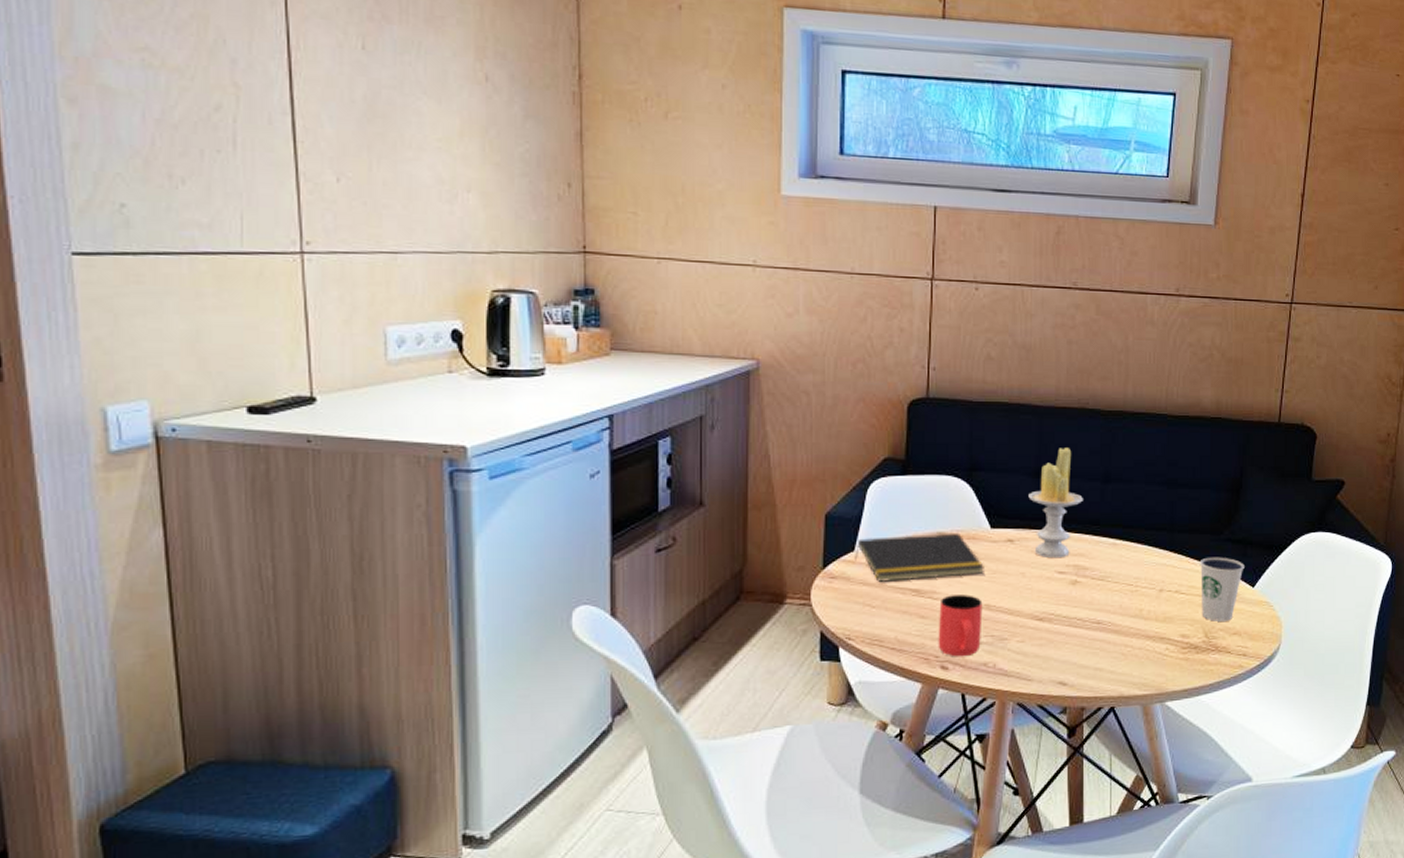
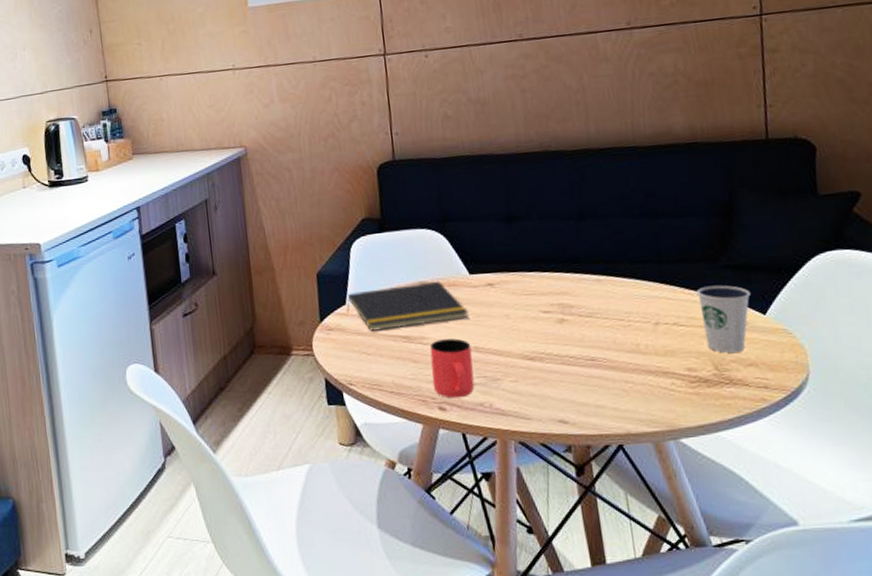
candle: present [1028,448,1083,559] -> none [502,191,559,299]

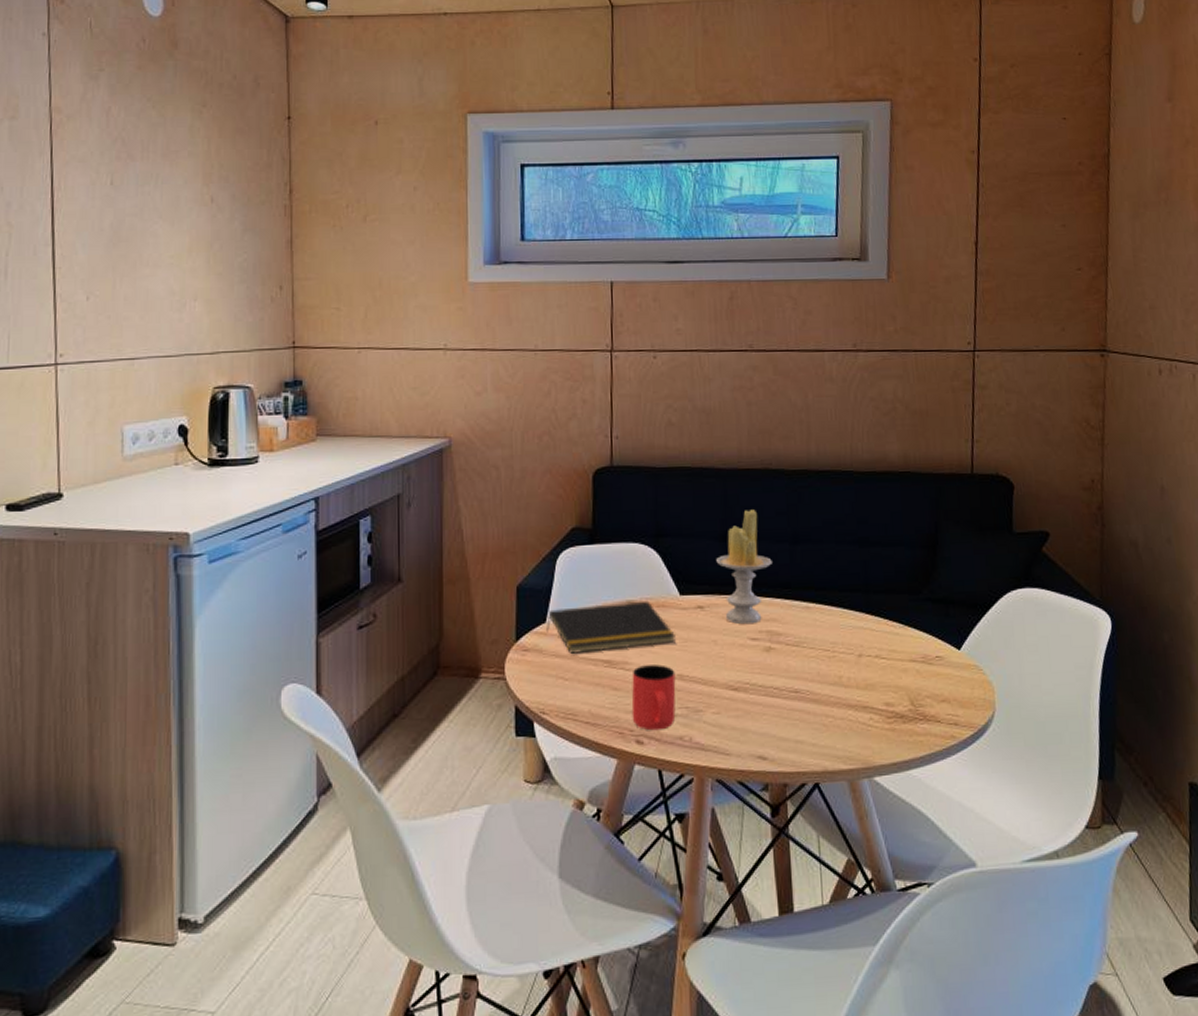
candle: none [502,191,559,299] -> present [716,510,772,625]
dixie cup: present [697,285,751,353] -> none [900,618,948,688]

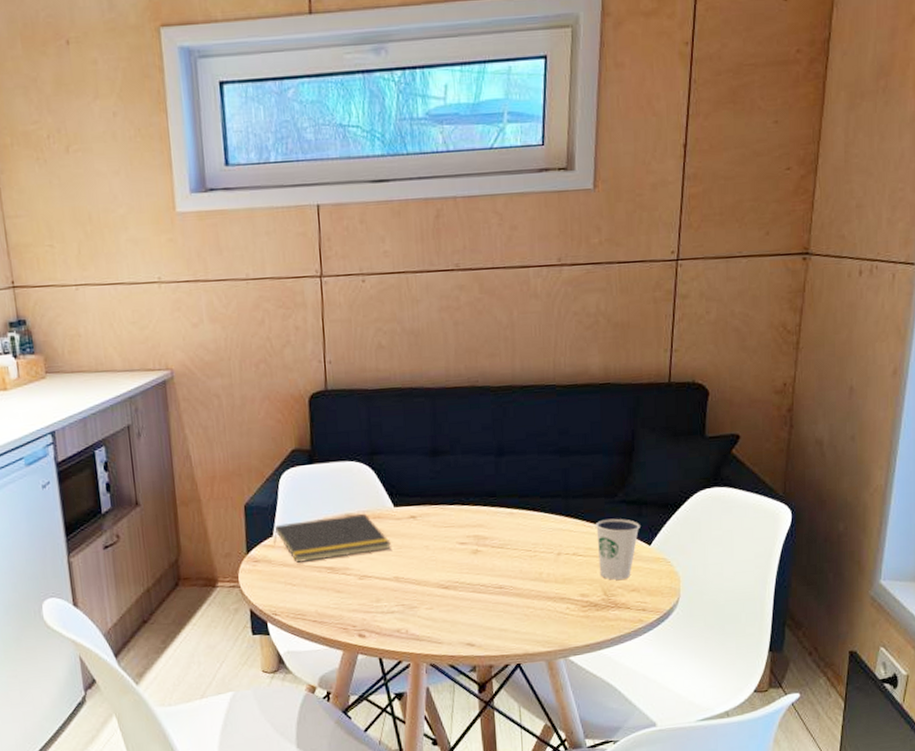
cup: present [631,664,676,731] -> none [352,569,393,626]
candle: present [716,510,772,625] -> none [427,426,479,531]
dixie cup: none [900,618,948,688] -> present [596,518,640,580]

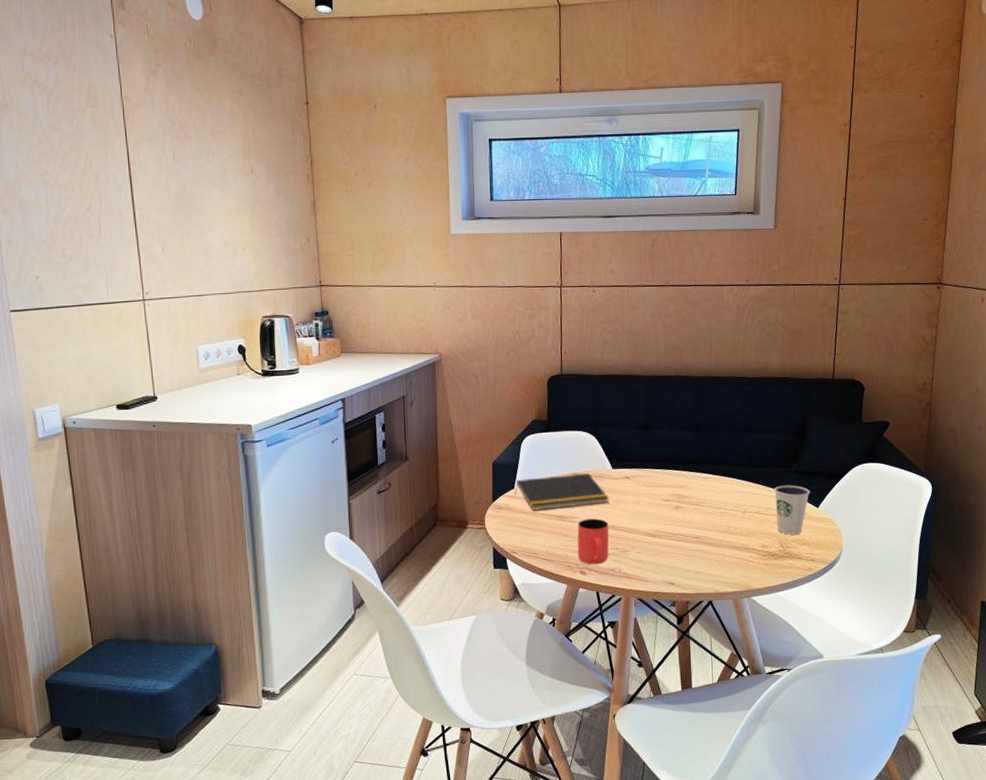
cup: none [352,569,393,626] -> present [577,518,609,565]

